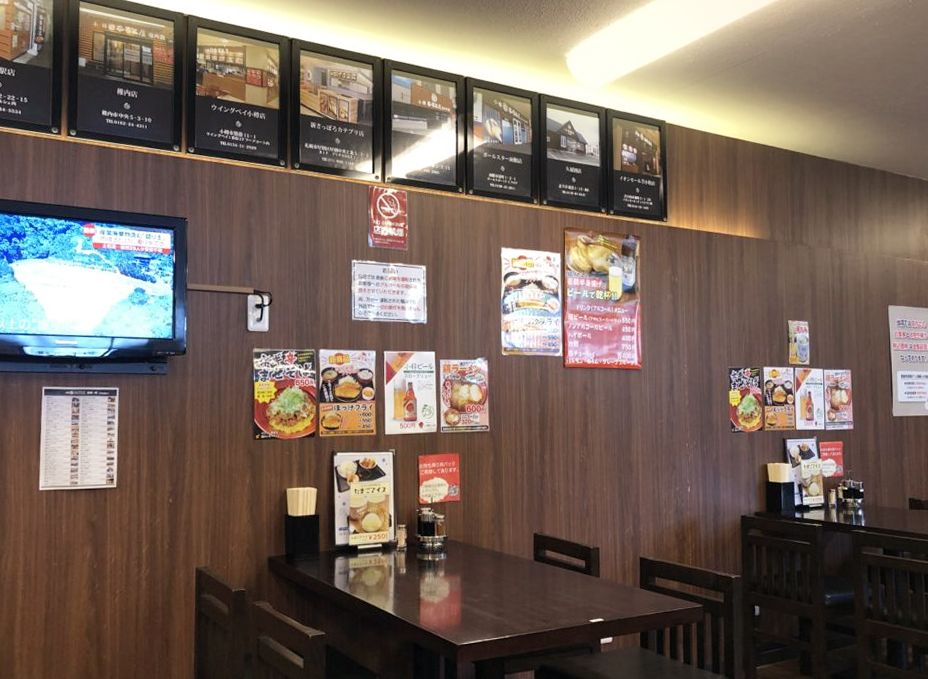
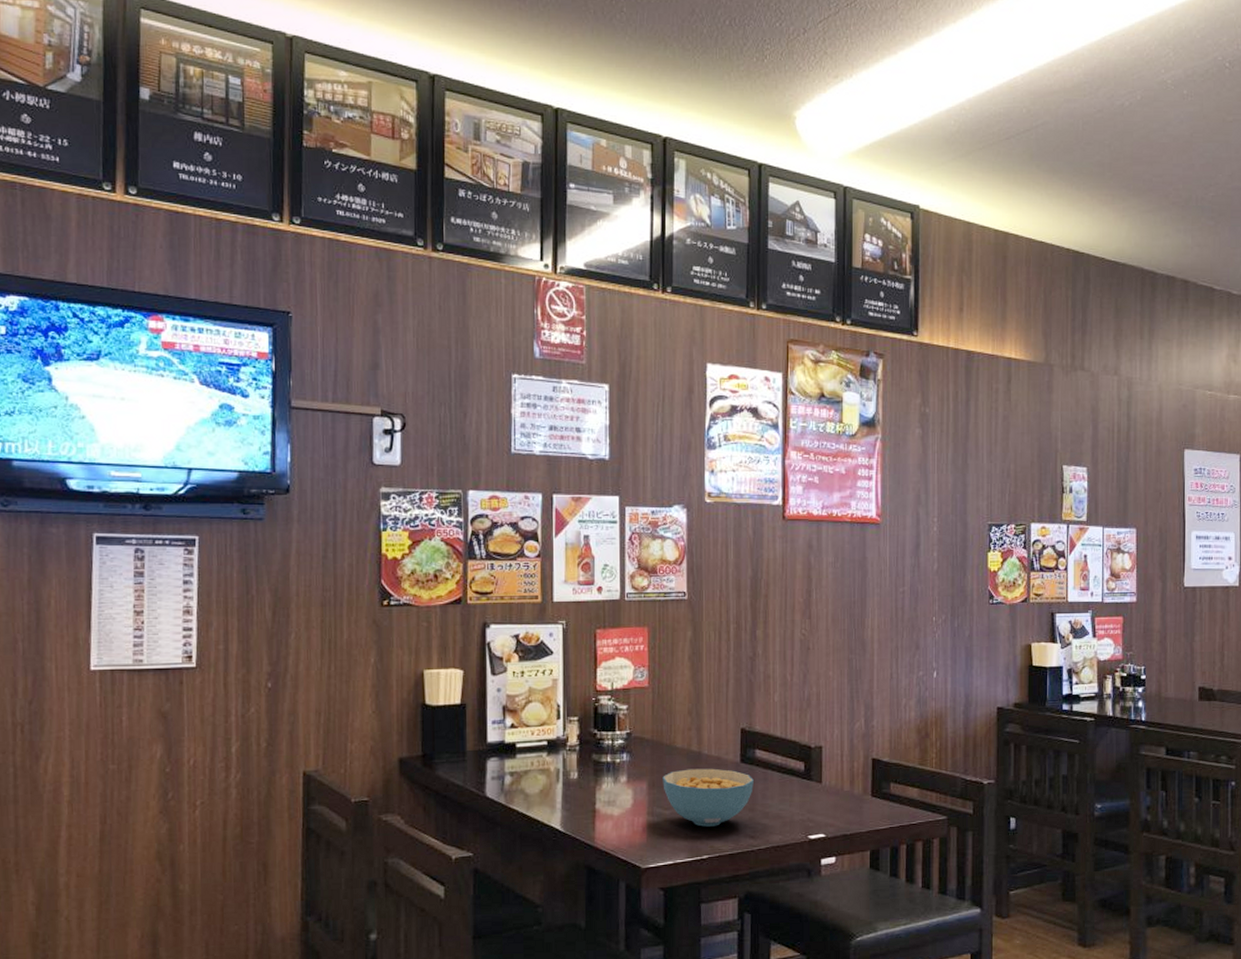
cereal bowl: none [472,565,545,612] -> present [662,768,754,827]

